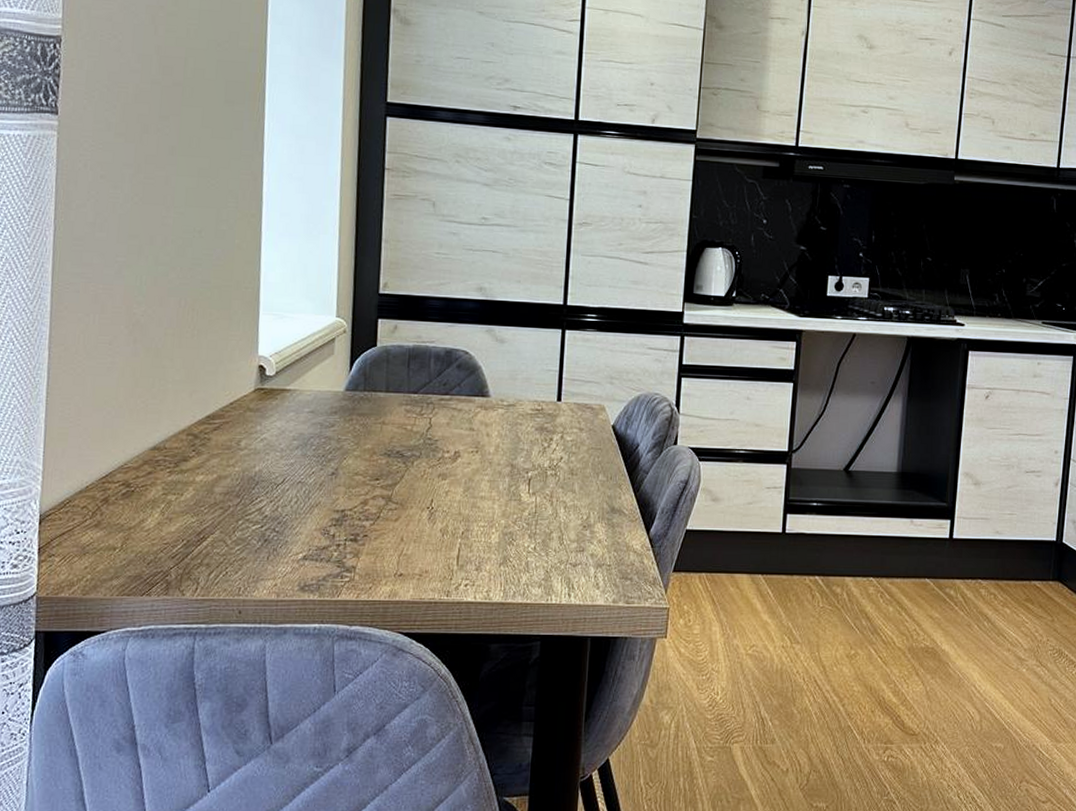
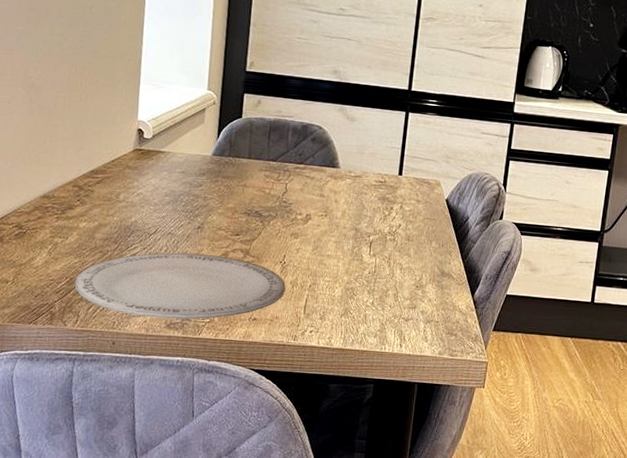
plate: none [192,503,435,580] -> present [74,252,286,320]

